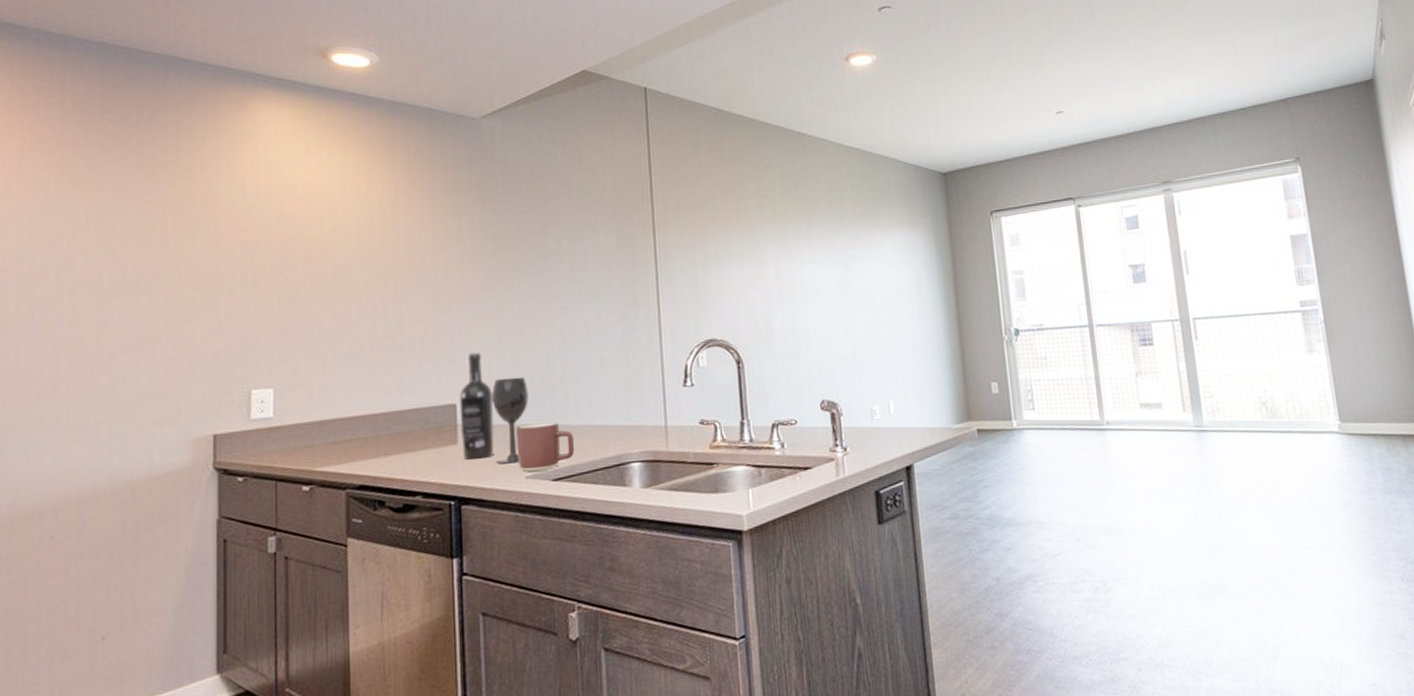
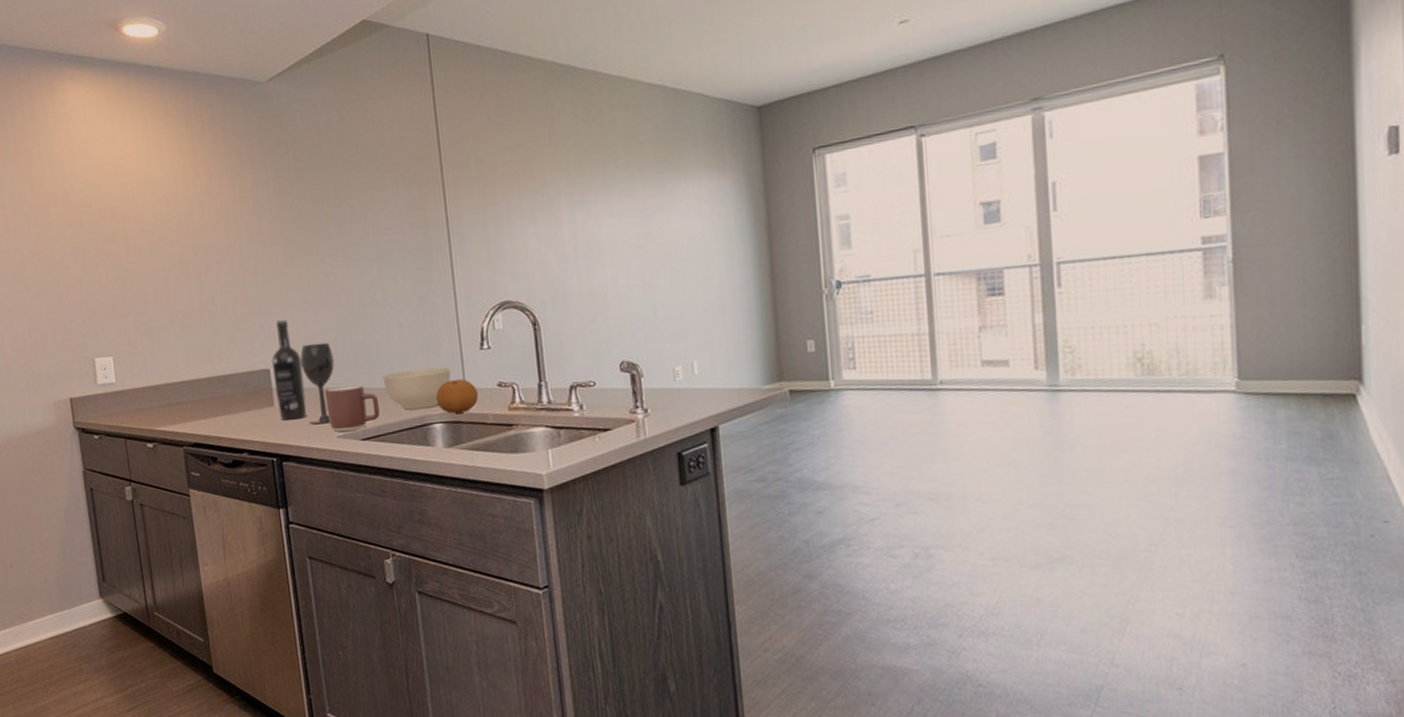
bowl: none [580,404,653,449] -> present [382,367,452,410]
fruit: none [635,416,679,452] -> present [436,379,478,414]

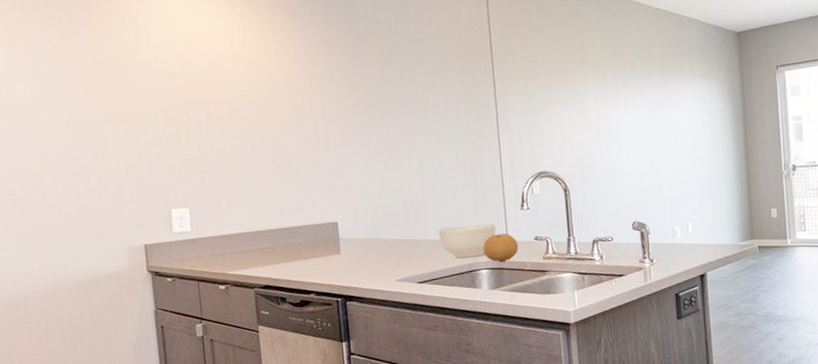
wine bottle: present [271,320,307,421] -> none [339,180,371,266]
wine glass: present [300,342,335,425] -> none [366,200,396,270]
mug: present [325,385,380,432] -> none [387,237,435,276]

